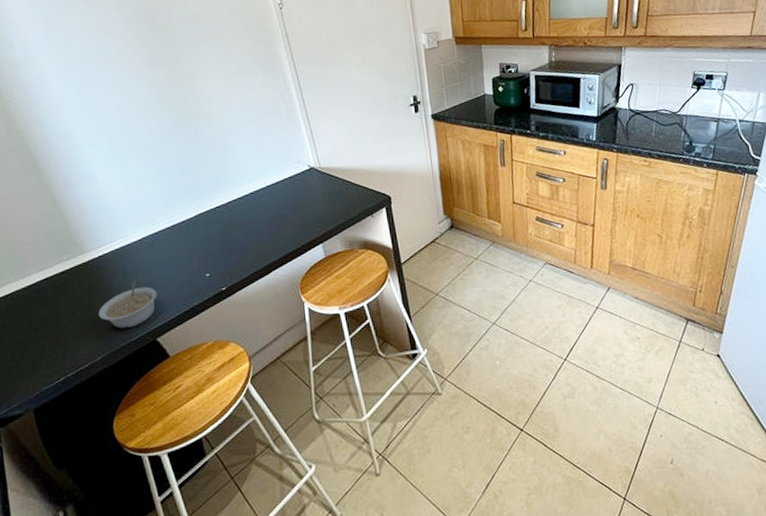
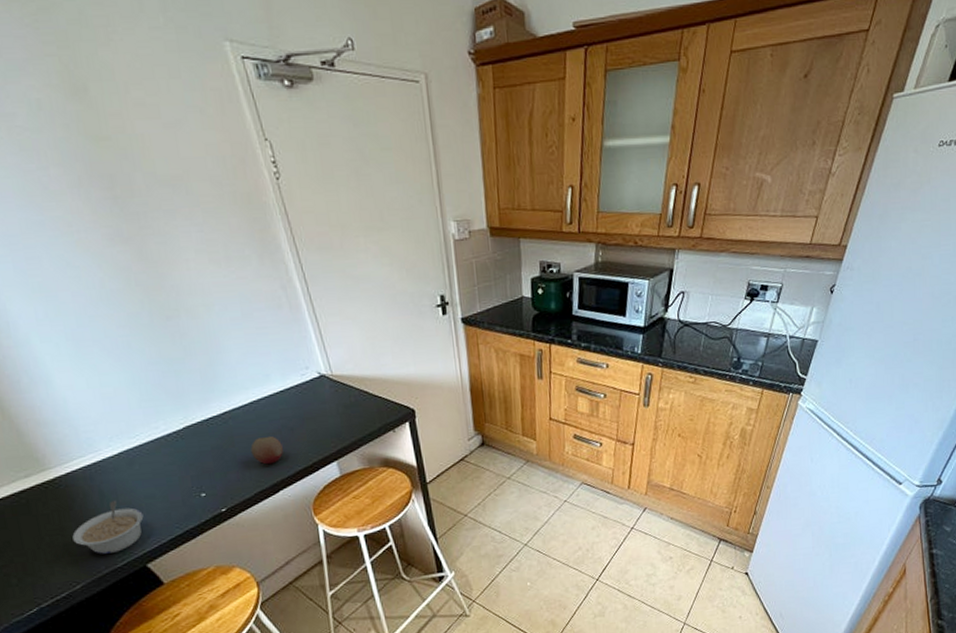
fruit: none [249,221,277,248] -> present [250,435,283,465]

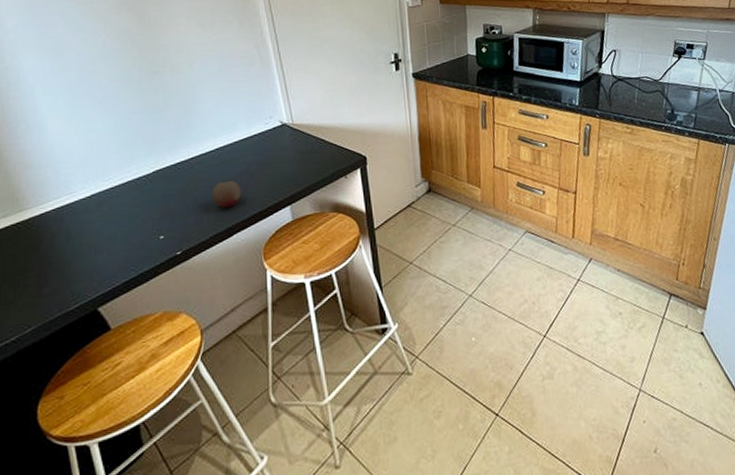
legume: present [72,500,144,554] -> none [33,241,103,296]

